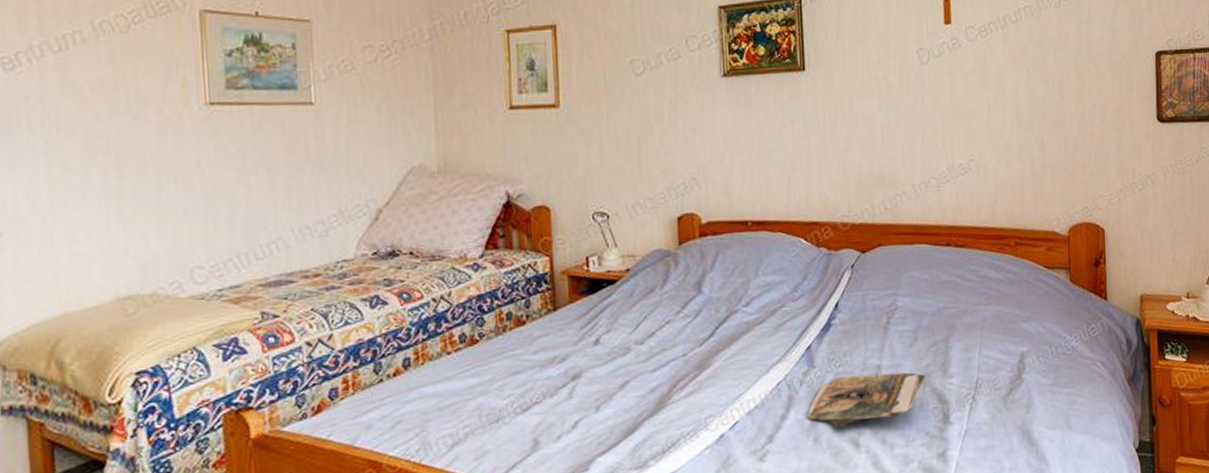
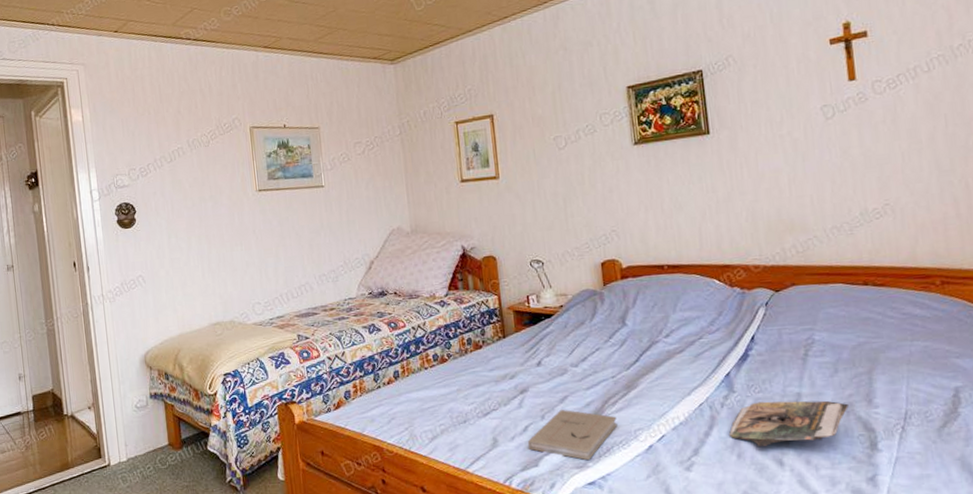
book: none [576,397,686,459] -> present [527,409,618,461]

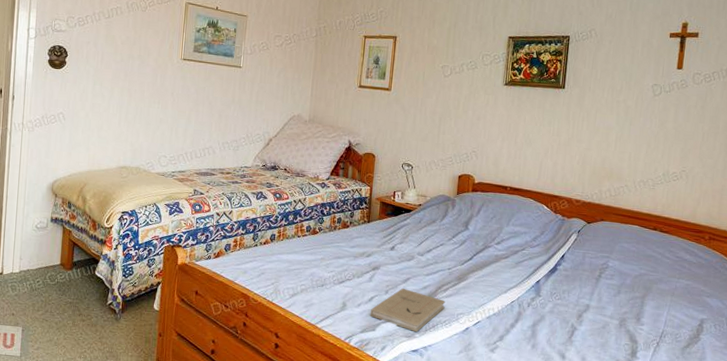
magazine: present [729,400,850,446] -> none [529,306,623,344]

